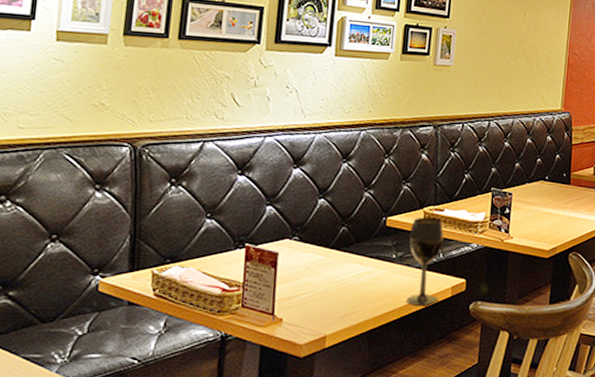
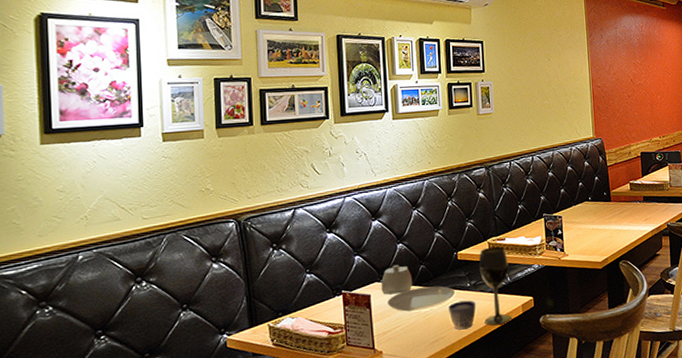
sugar bowl: none [292,222,331,256] -> present [381,264,413,295]
plate: none [296,252,377,279] -> present [387,286,455,312]
cup: none [366,273,400,306] -> present [448,300,477,330]

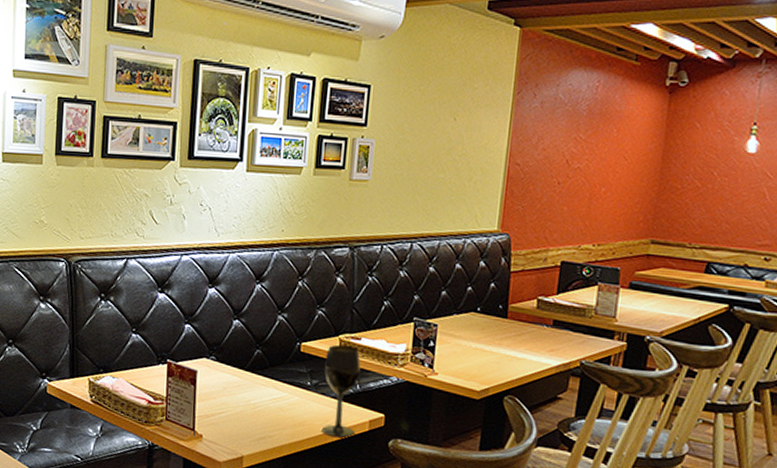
sugar bowl: present [381,264,413,295] -> none [209,343,246,377]
plate: present [387,286,455,312] -> none [214,374,292,401]
cup: present [448,300,477,330] -> none [281,399,315,434]

